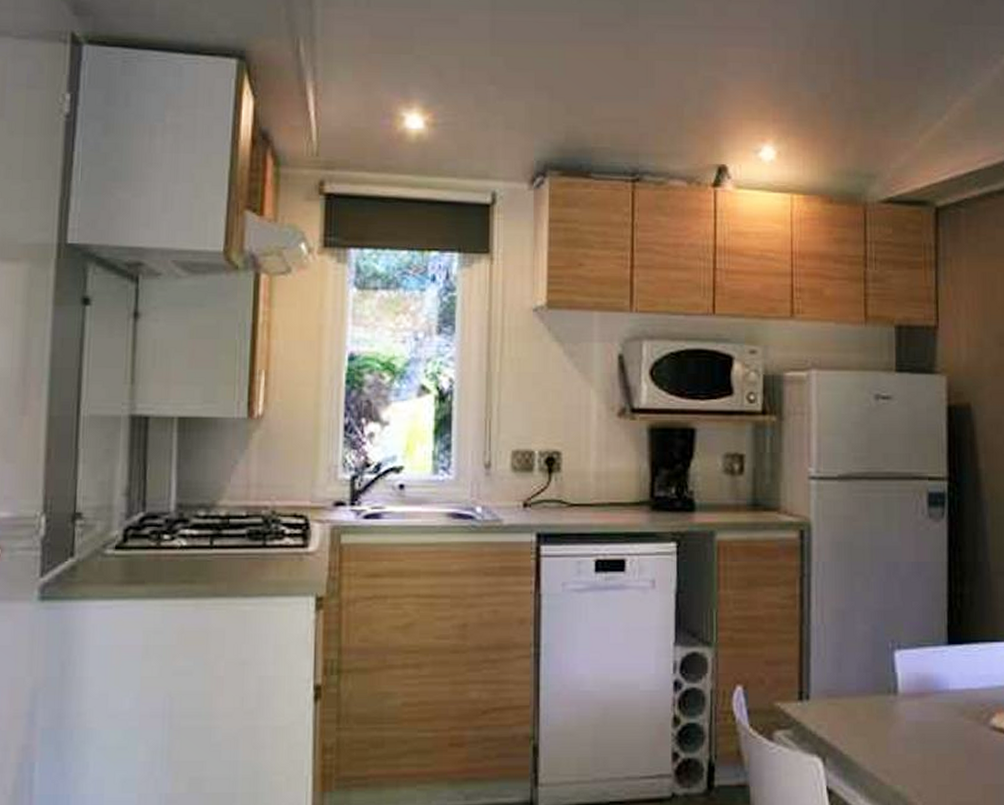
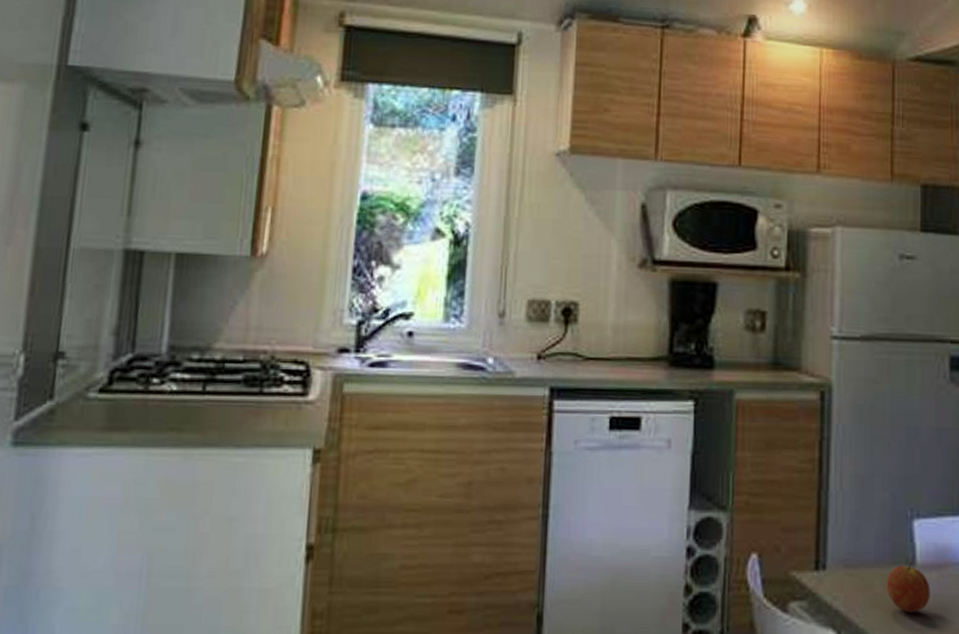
fruit: none [869,691,913,740] -> present [886,562,930,614]

